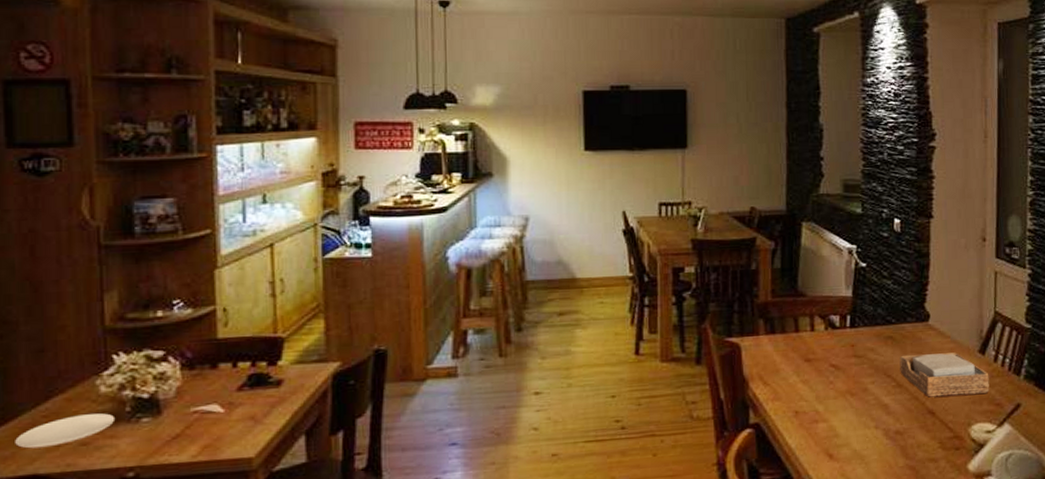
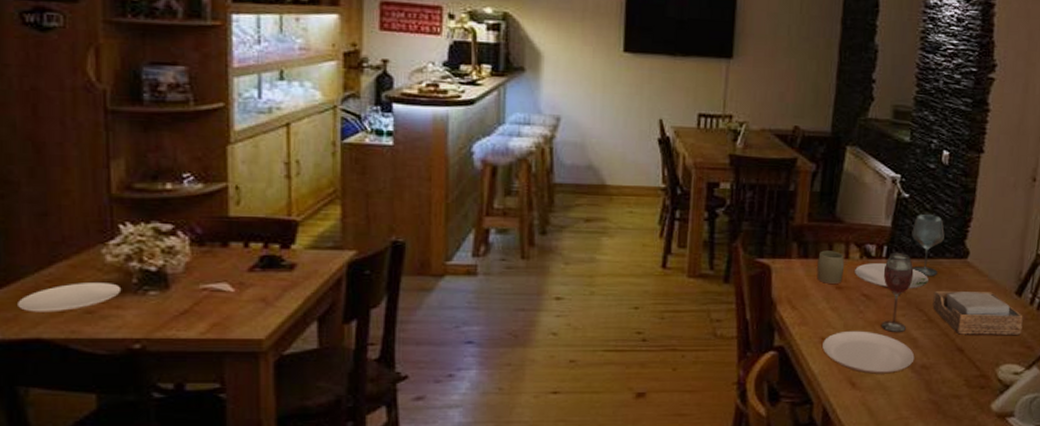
mug: none [785,324,811,358] -> present [817,250,845,285]
plate: none [797,401,888,444] -> present [822,330,915,374]
plate: none [820,333,894,357] -> present [854,263,929,289]
wineglass: none [849,320,878,400] -> present [882,252,914,332]
wine glass: none [872,281,904,342] -> present [911,214,945,276]

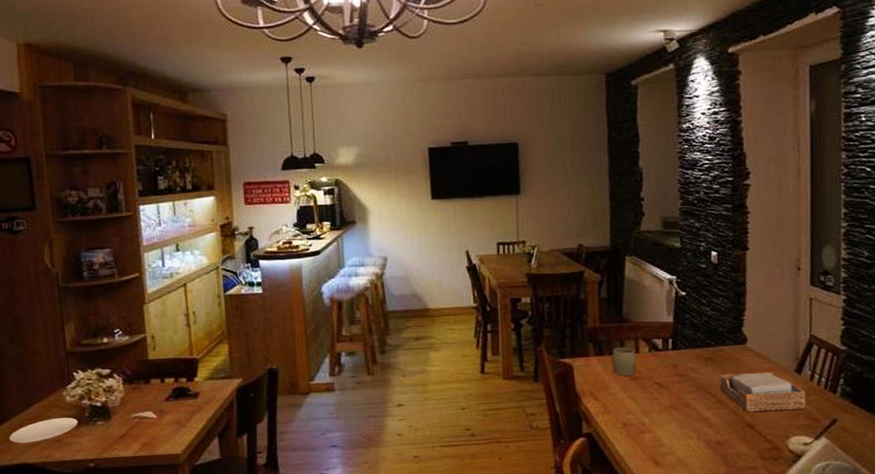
plate: present [822,330,915,374] -> none [625,415,709,453]
plate: present [854,263,929,289] -> none [645,354,714,376]
wineglass: present [882,252,914,332] -> none [671,343,699,414]
wine glass: present [911,214,945,276] -> none [692,308,722,362]

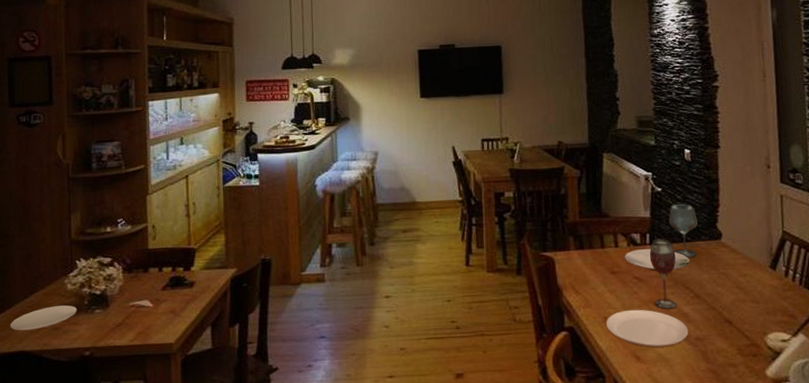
mug: present [612,347,637,377] -> none [592,241,616,271]
plate: none [625,415,709,453] -> present [606,309,689,348]
plate: none [645,354,714,376] -> present [624,249,691,271]
wineglass: none [671,343,699,414] -> present [649,238,677,309]
wine glass: none [692,308,722,362] -> present [668,204,698,257]
napkin holder: present [719,372,806,412] -> none [696,267,782,308]

